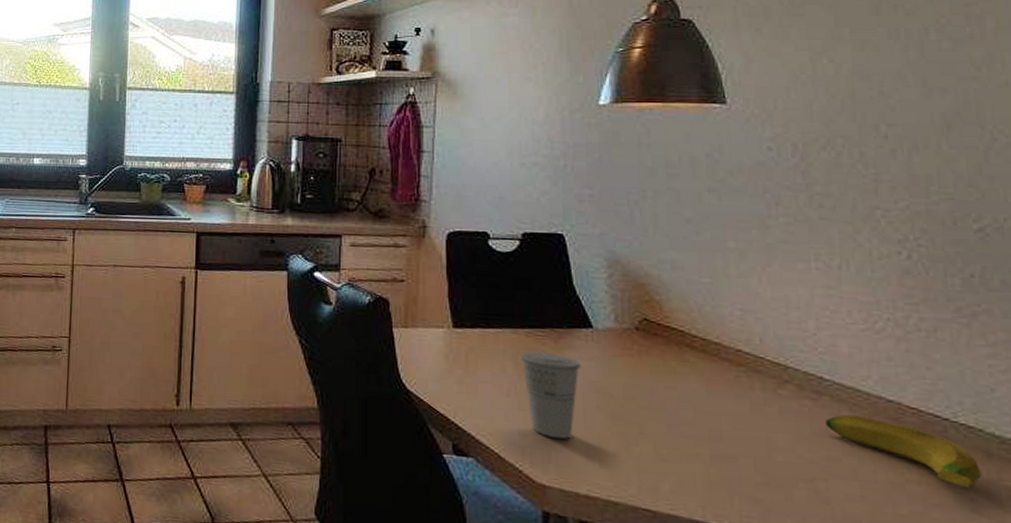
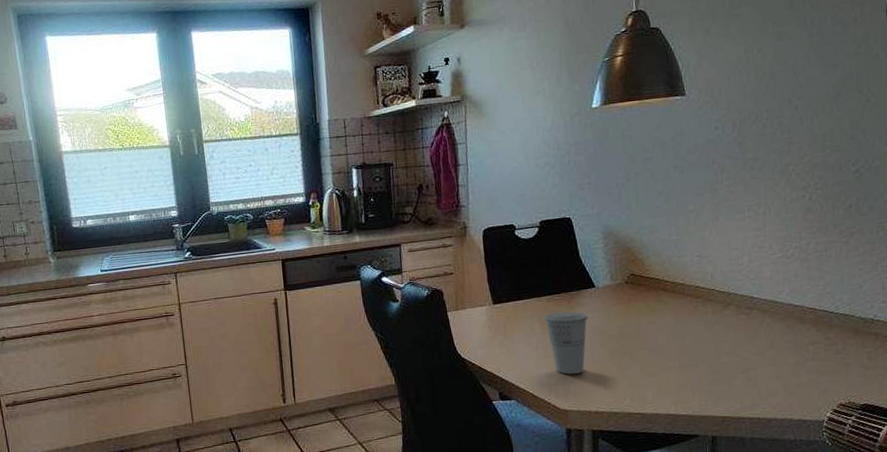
banana: present [825,414,982,487] -> none [755,320,852,357]

